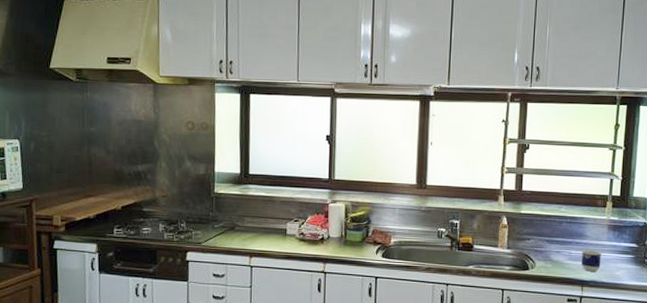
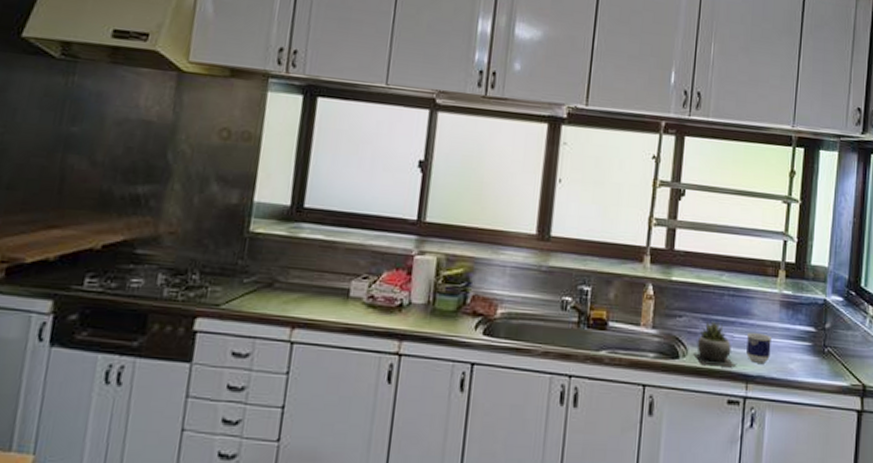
succulent plant: none [540,242,573,274] -> present [693,321,736,366]

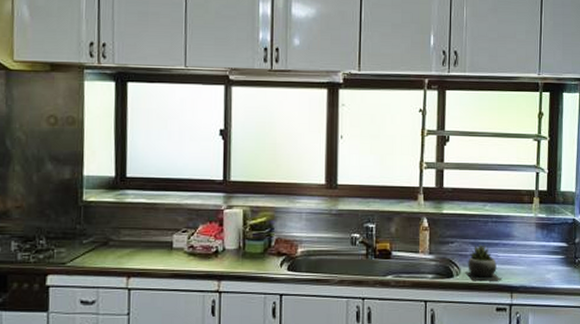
cup: present [746,332,773,363] -> none [510,250,531,276]

